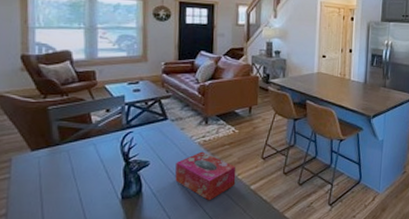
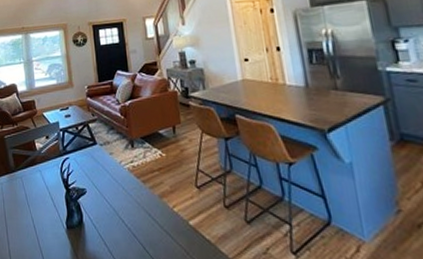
tissue box: present [175,151,237,201] -> none [110,178,172,237]

